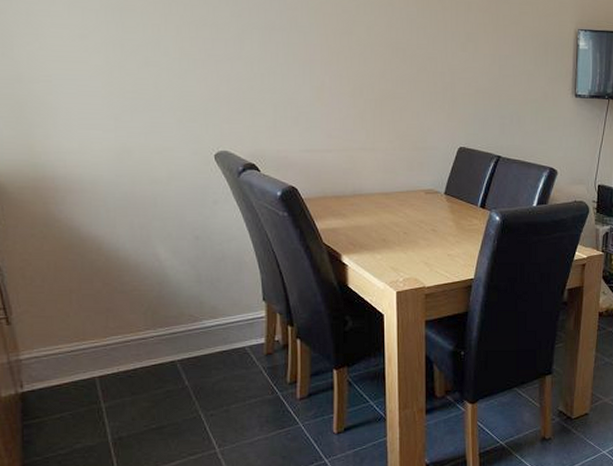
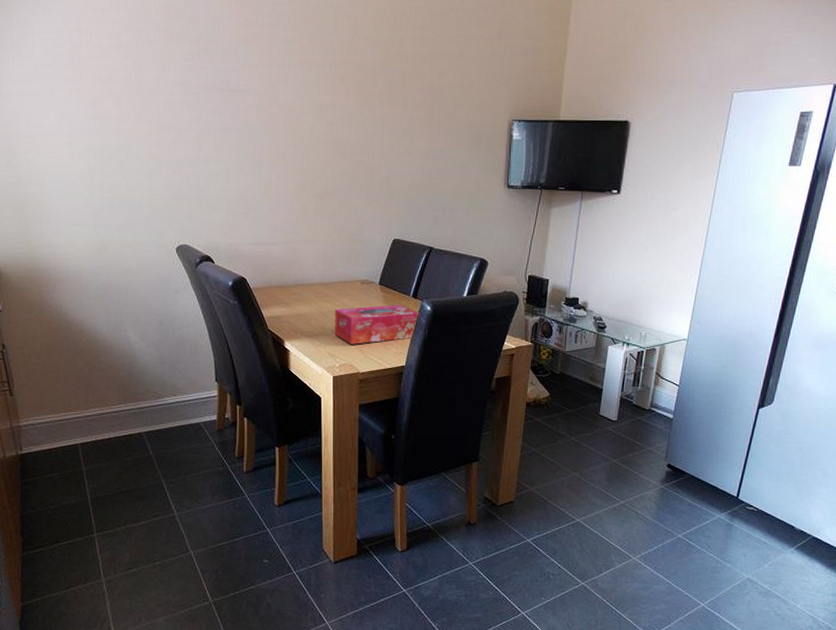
tissue box: none [397,215,488,257] -> present [334,305,419,345]

